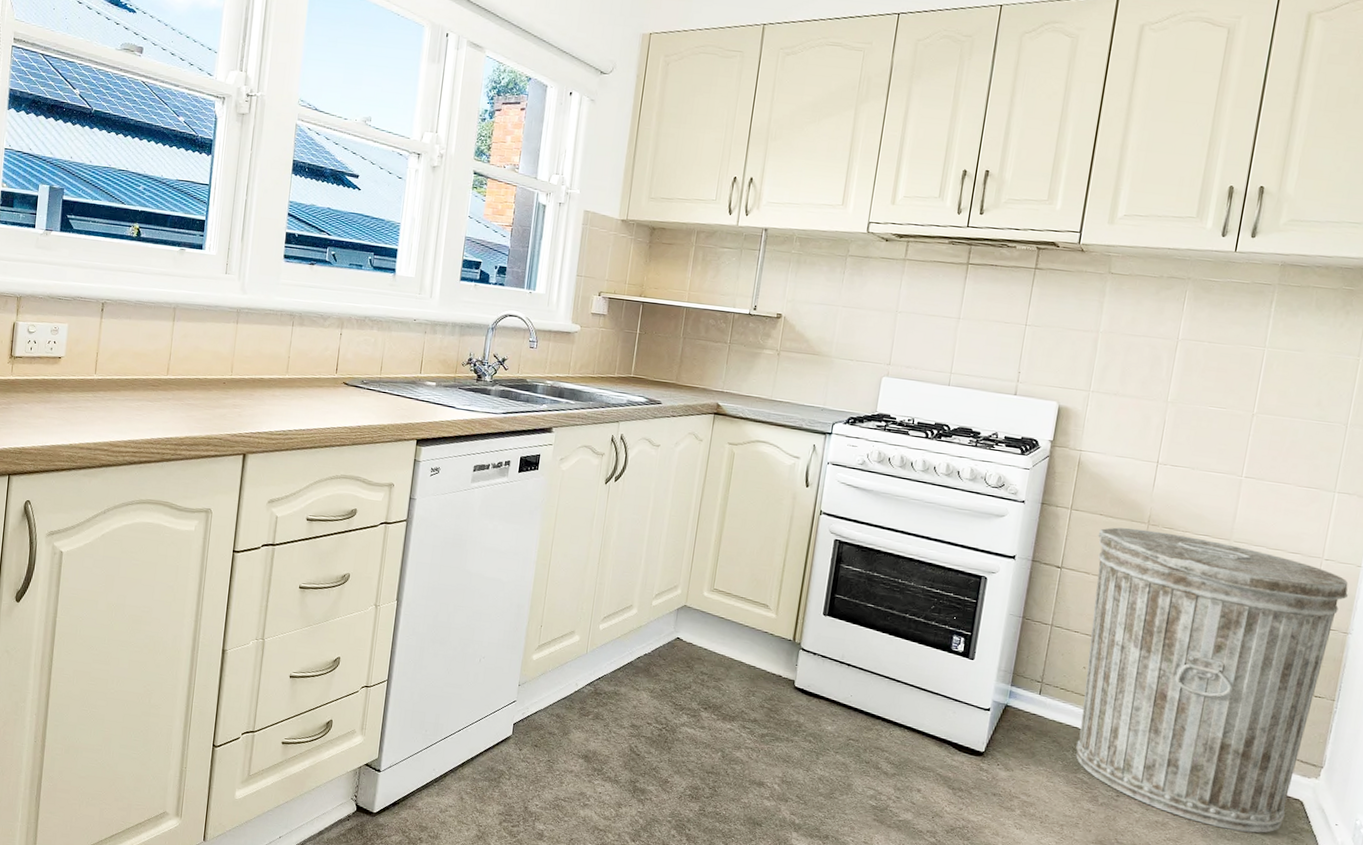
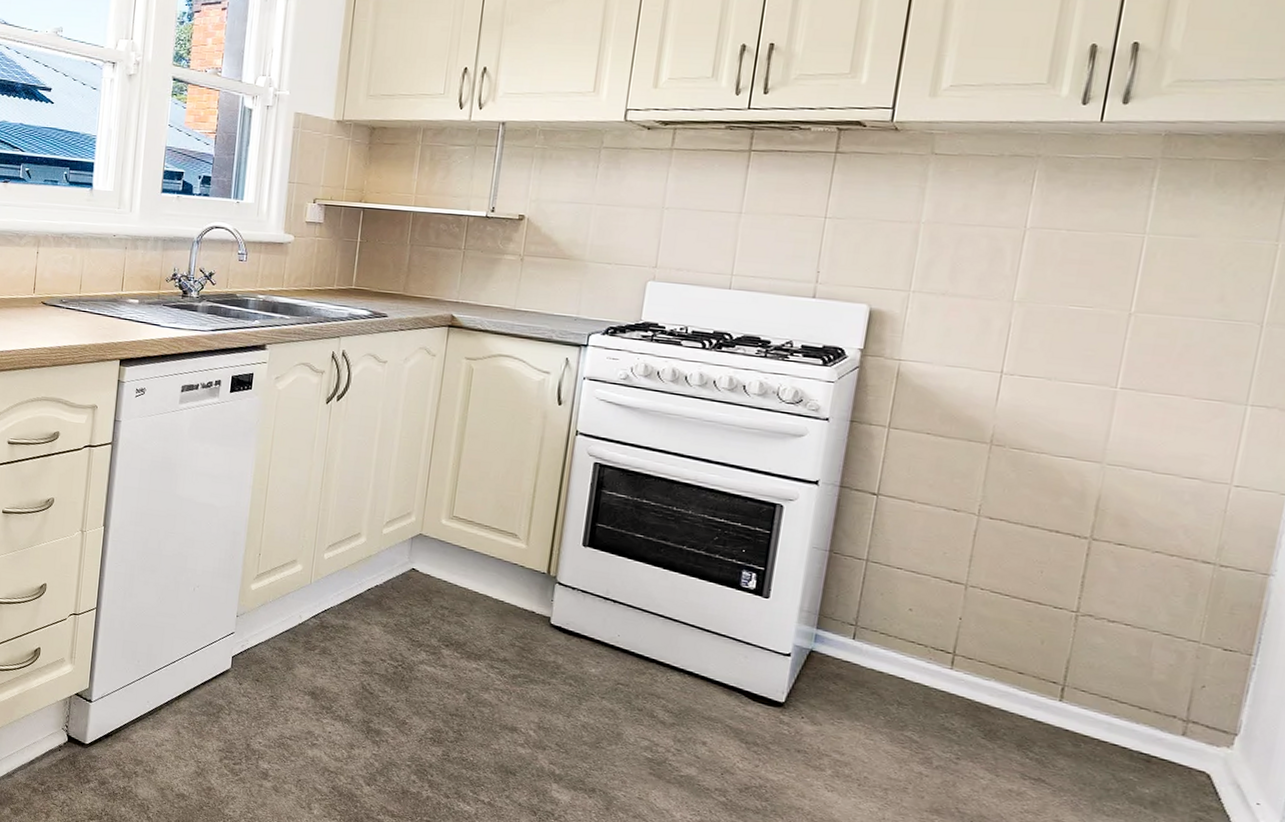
trash can: present [1076,527,1349,833] -> none [902,448,1269,810]

